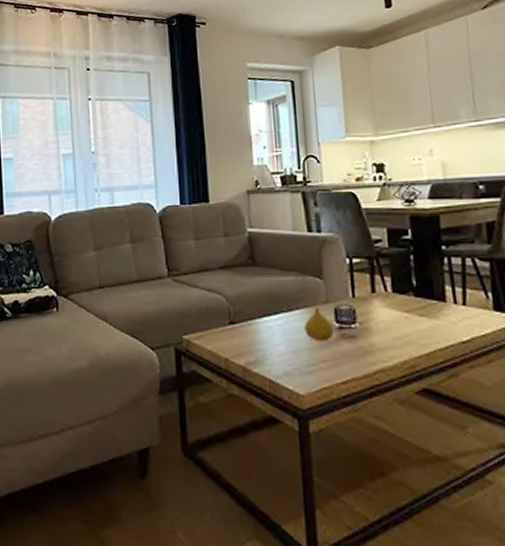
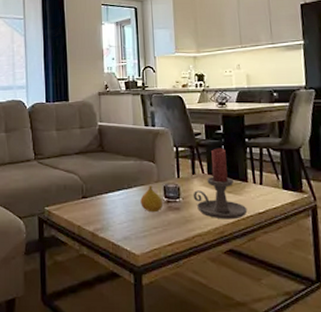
candle holder: none [373,258,447,350] -> present [193,148,248,219]

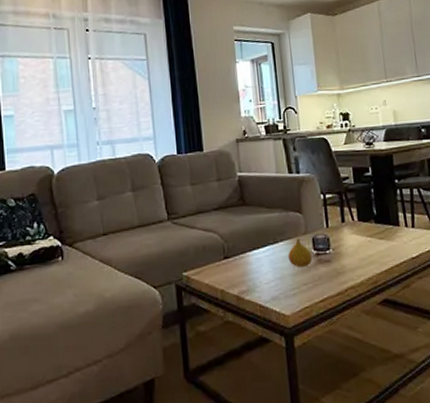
candle holder: present [193,148,248,219] -> none [343,191,401,268]

